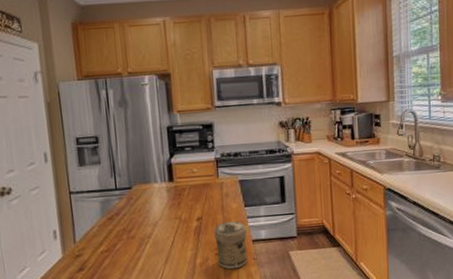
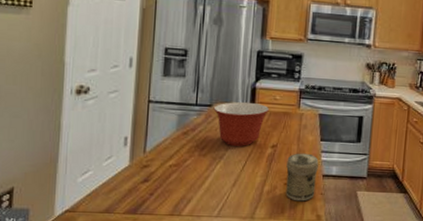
mixing bowl: none [133,178,189,225] -> present [213,102,270,146]

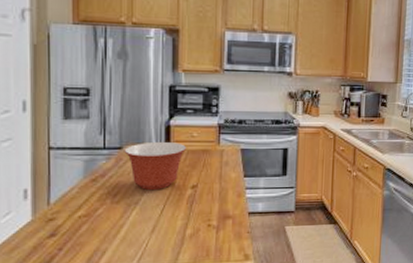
jar: present [286,153,319,202] -> none [209,191,243,242]

